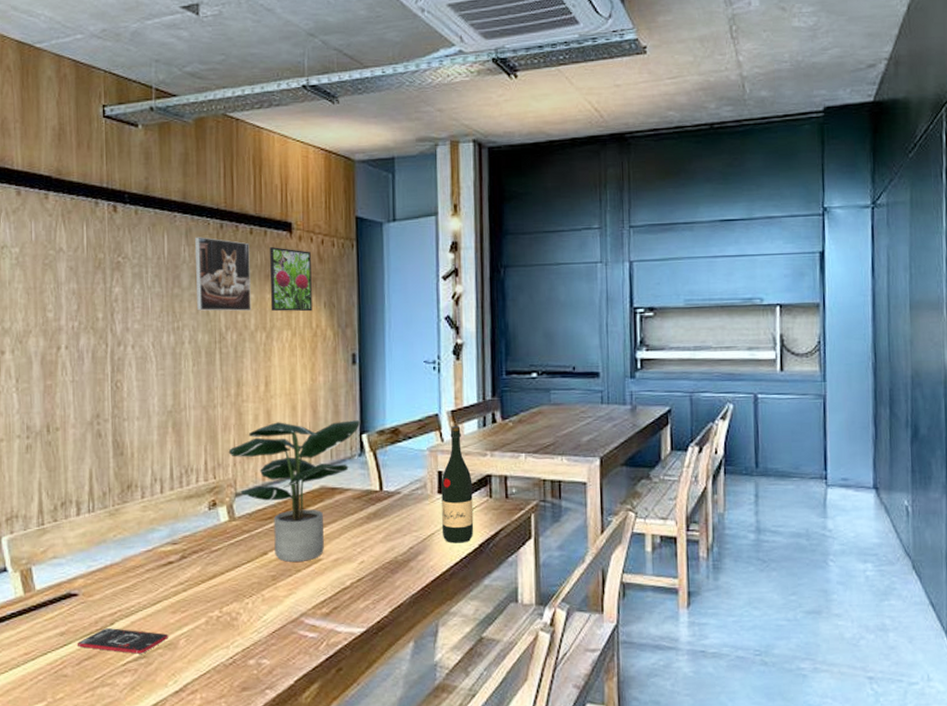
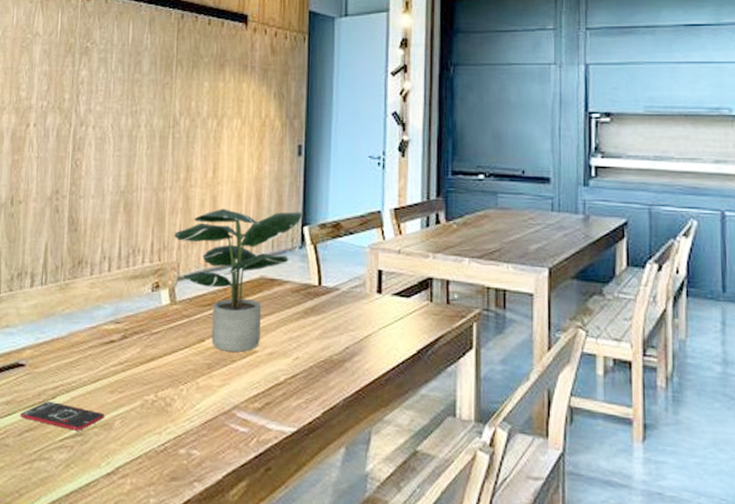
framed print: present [195,237,251,311] -> none [155,26,207,99]
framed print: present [270,247,313,312] -> none [224,38,264,101]
wine bottle: present [441,425,474,543] -> none [380,223,413,348]

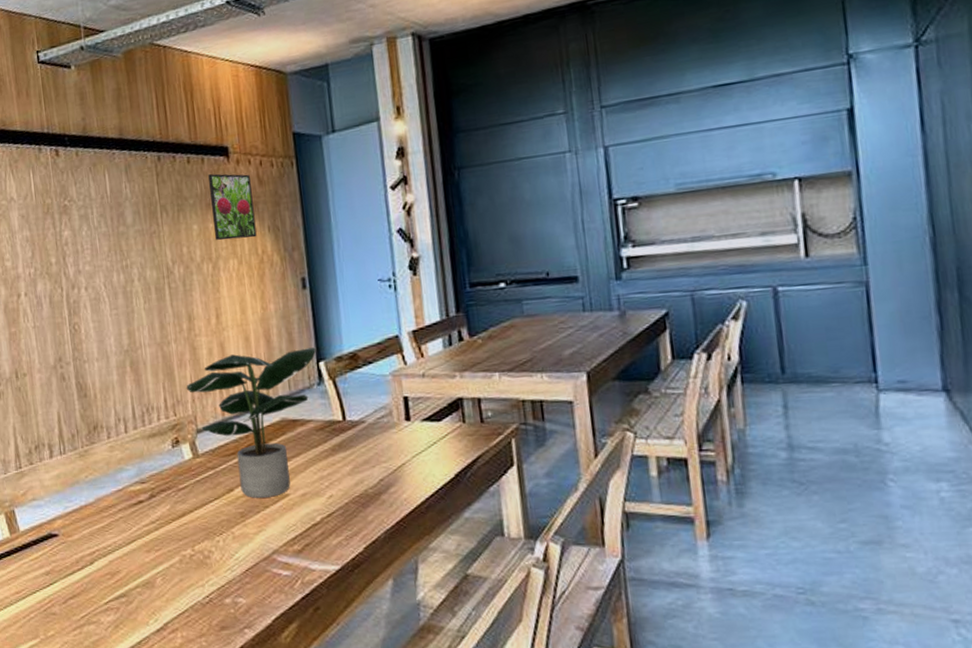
smartphone: present [20,401,105,431] -> none [61,567,145,593]
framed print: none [224,38,264,101] -> present [208,173,257,241]

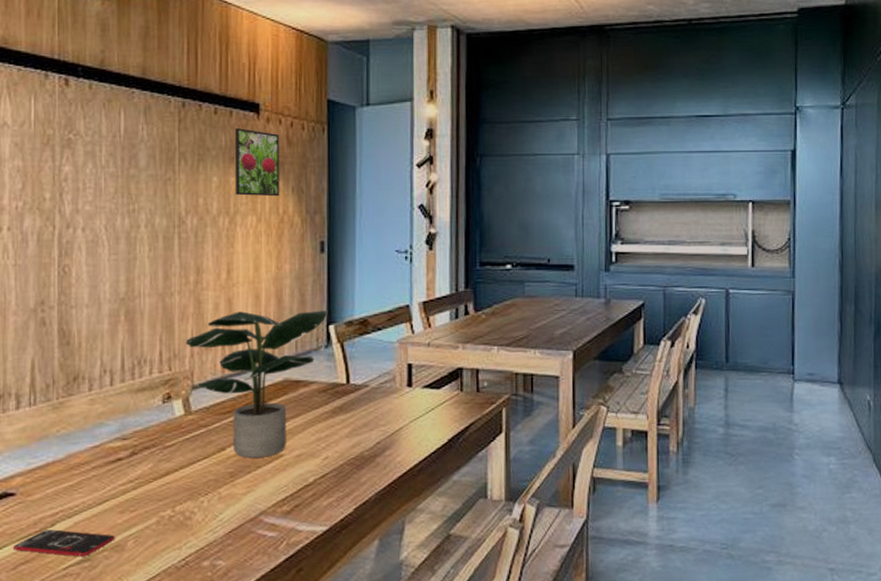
smartphone: none [61,567,145,593] -> present [12,529,115,557]

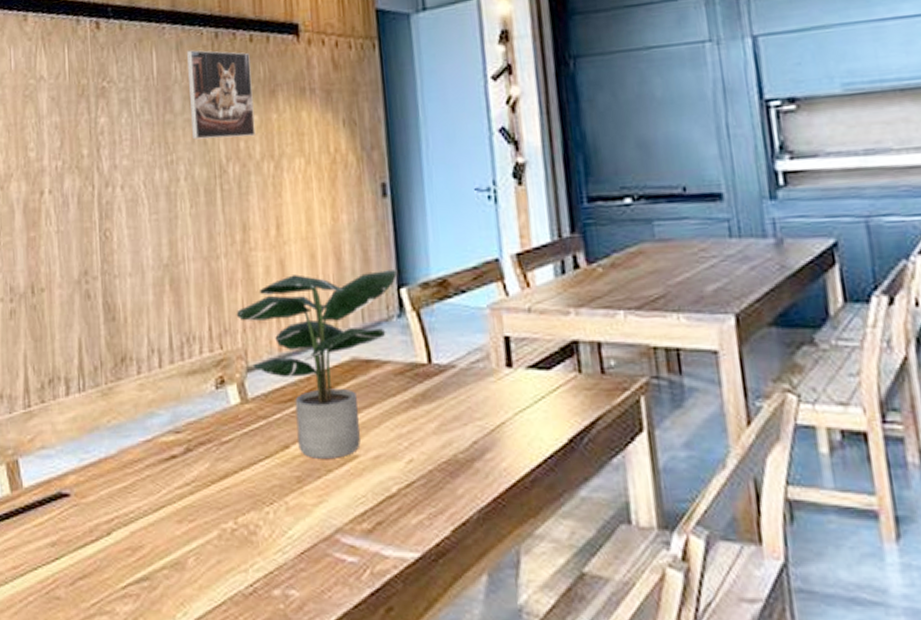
smartphone: present [12,529,115,557] -> none [70,539,175,574]
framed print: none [155,115,214,195] -> present [187,50,256,140]
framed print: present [235,128,280,197] -> none [274,55,329,135]

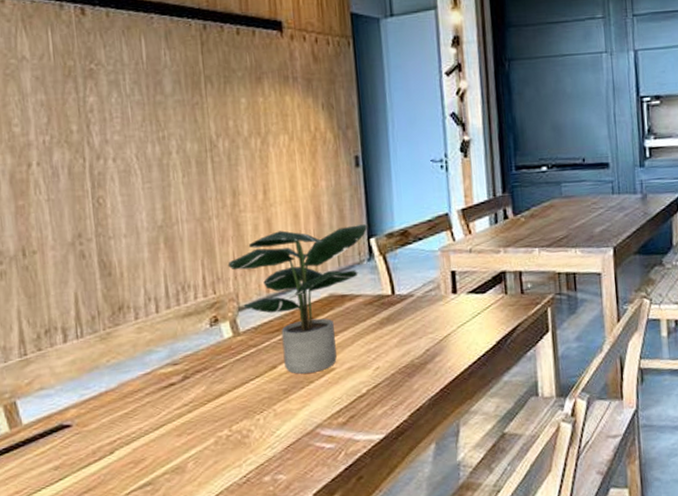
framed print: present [187,50,256,140] -> none [176,39,243,118]

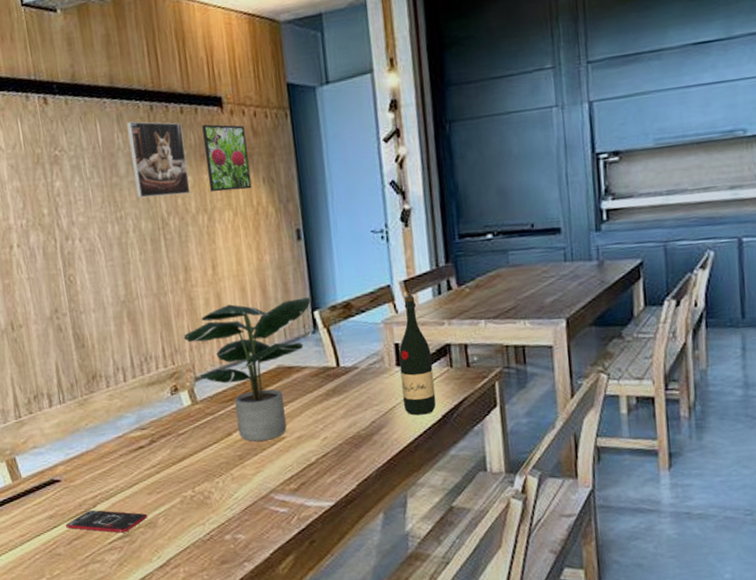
smartphone: none [73,457,175,482] -> present [65,510,148,533]
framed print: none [176,39,243,118] -> present [127,121,191,198]
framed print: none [259,47,310,116] -> present [202,124,252,192]
wine bottle: none [455,223,491,343] -> present [398,295,436,416]

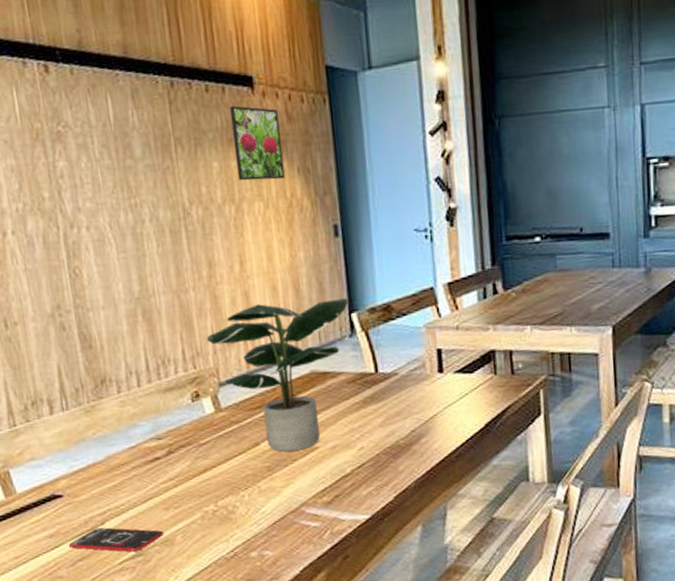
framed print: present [127,121,191,198] -> none [143,98,216,184]
wine bottle: present [398,295,436,416] -> none [441,298,479,424]

